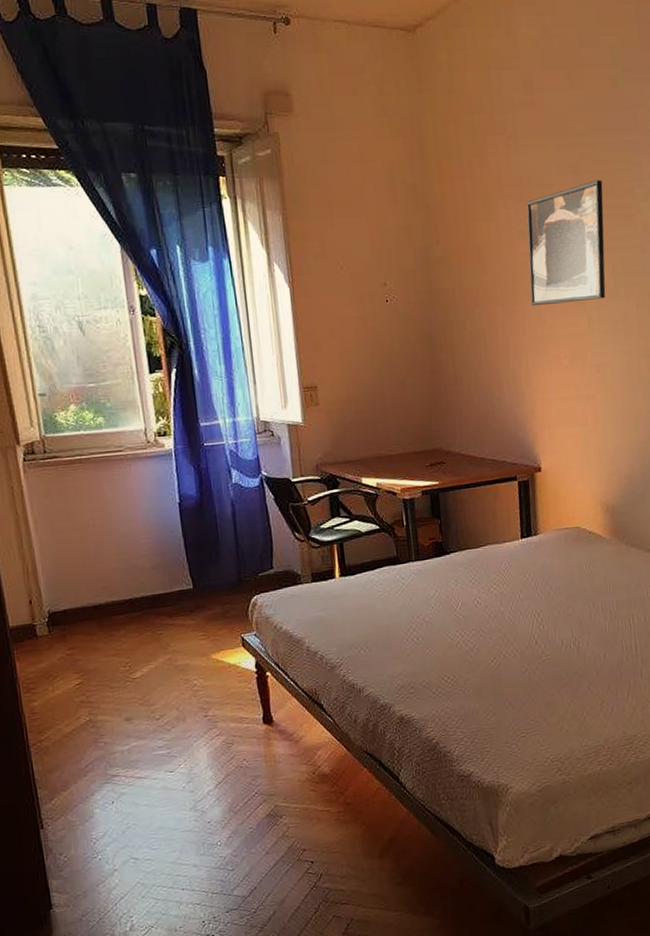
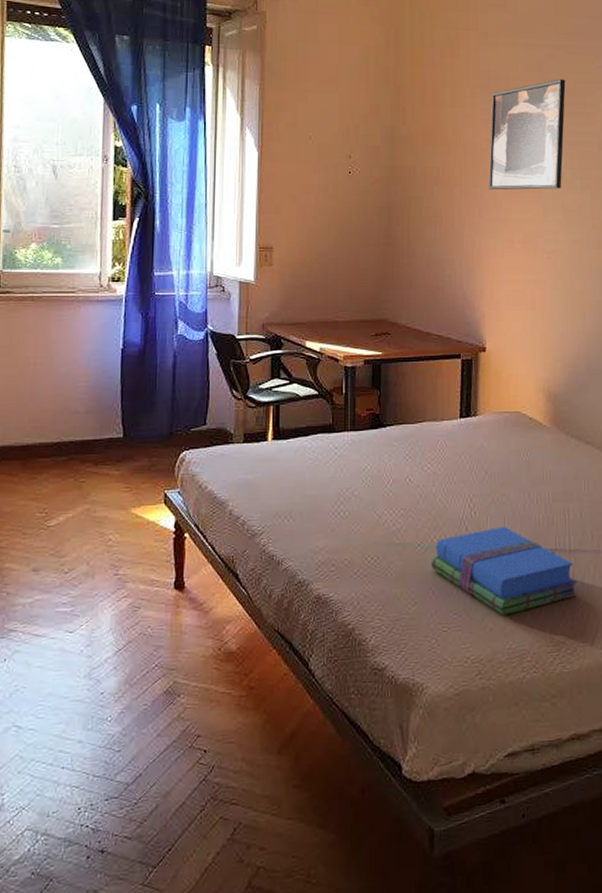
books: none [505,636,646,717] -> present [431,526,578,616]

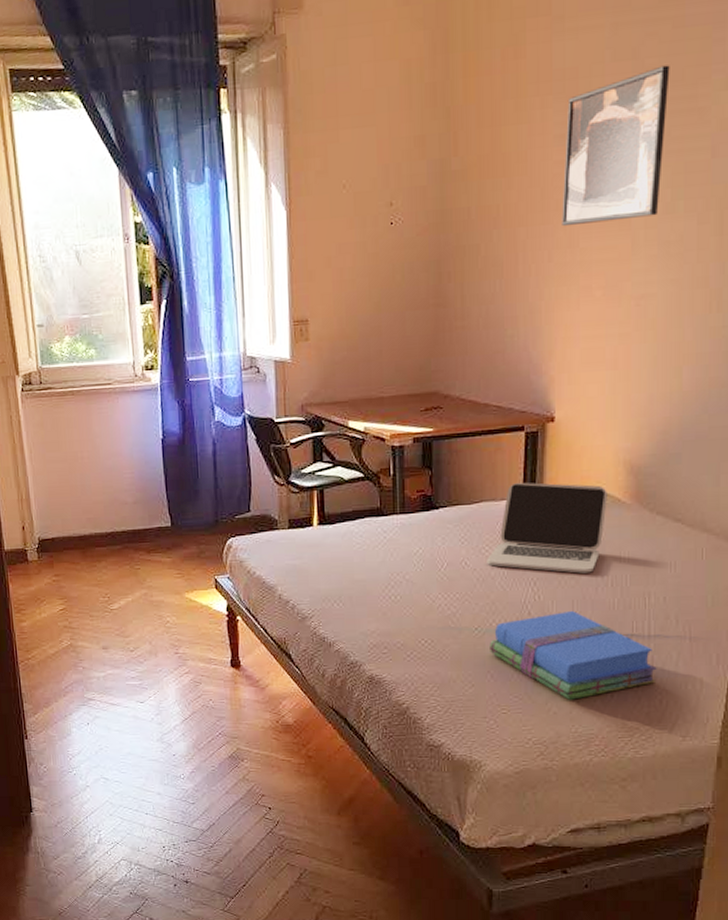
laptop: none [429,404,531,491] -> present [487,482,607,573]

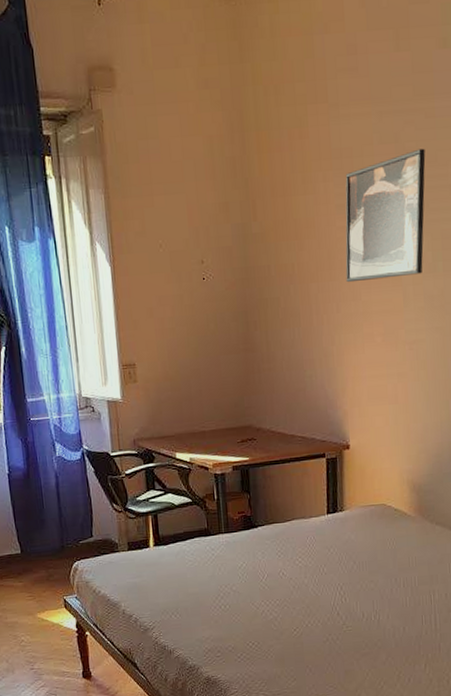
laptop: present [487,482,607,573] -> none [300,501,396,578]
books: present [490,610,657,700] -> none [307,609,443,686]

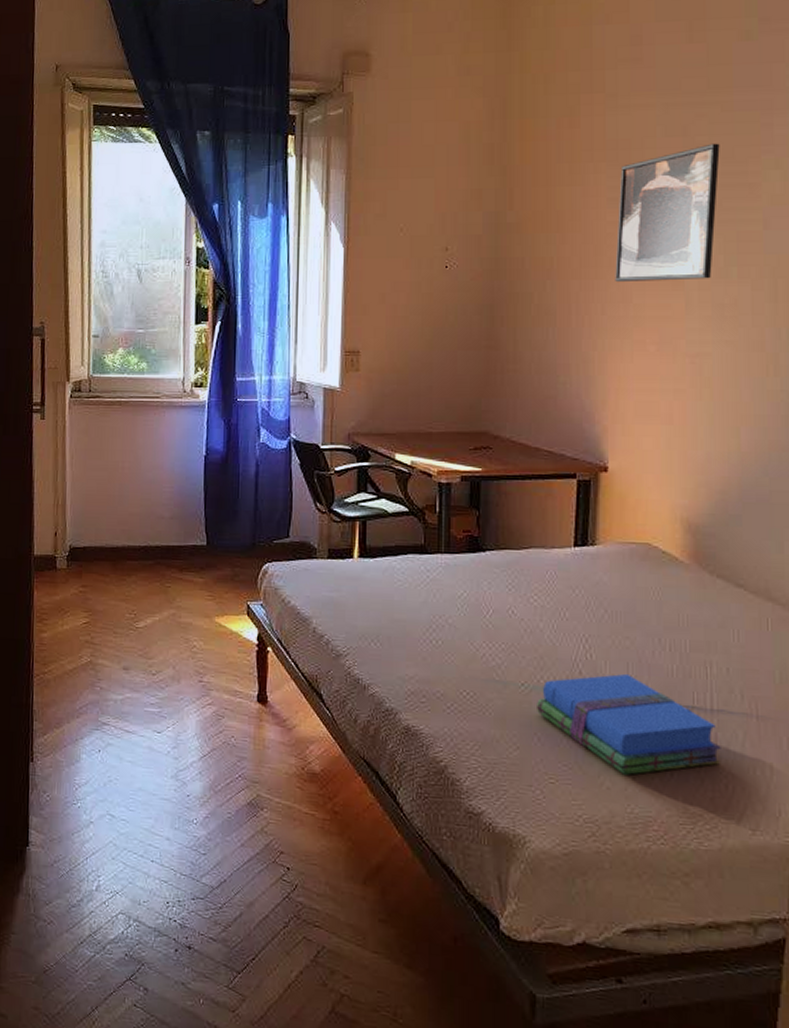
books: none [307,609,443,686] -> present [537,673,721,775]

